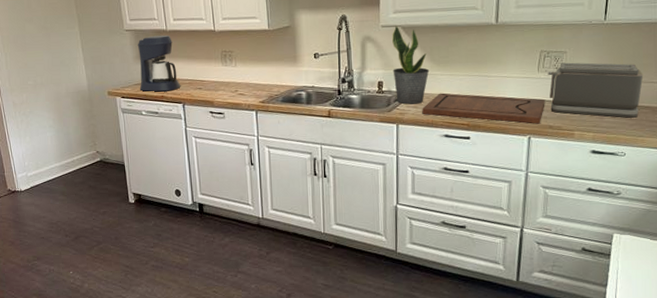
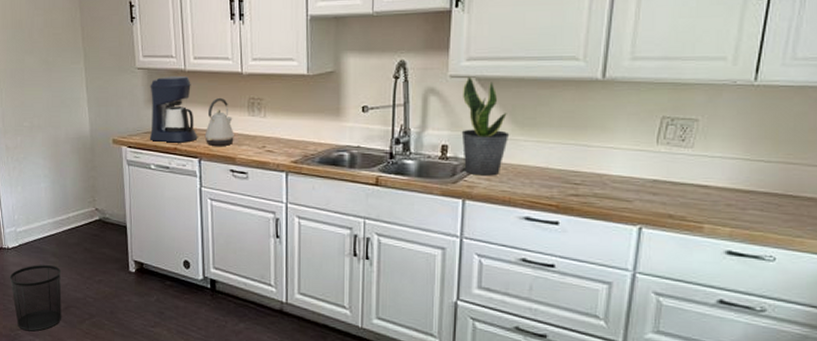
waste bin: none [23,203,72,261] -> present [9,265,62,332]
kettle: none [186,51,212,93] -> present [204,97,235,147]
cutting board: present [422,93,545,124] -> none [497,163,665,211]
toaster: present [548,62,644,118] -> none [670,133,808,212]

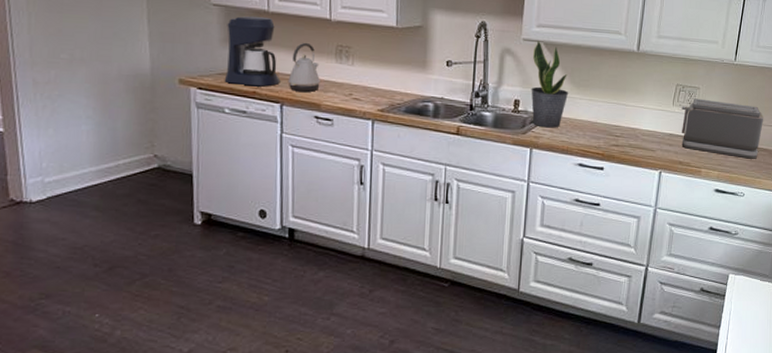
waste bin: present [9,265,62,332] -> none [30,220,105,299]
toaster: none [670,133,808,212] -> present [681,98,764,159]

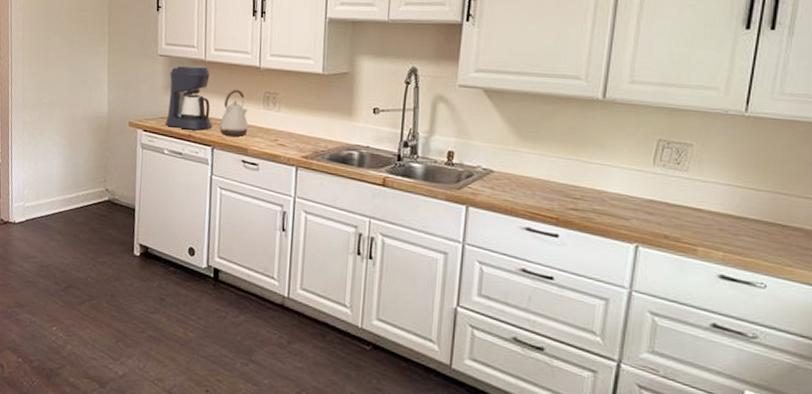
potted plant: present [531,41,569,128] -> none [467,87,514,185]
toaster: present [681,98,764,159] -> none [666,157,796,241]

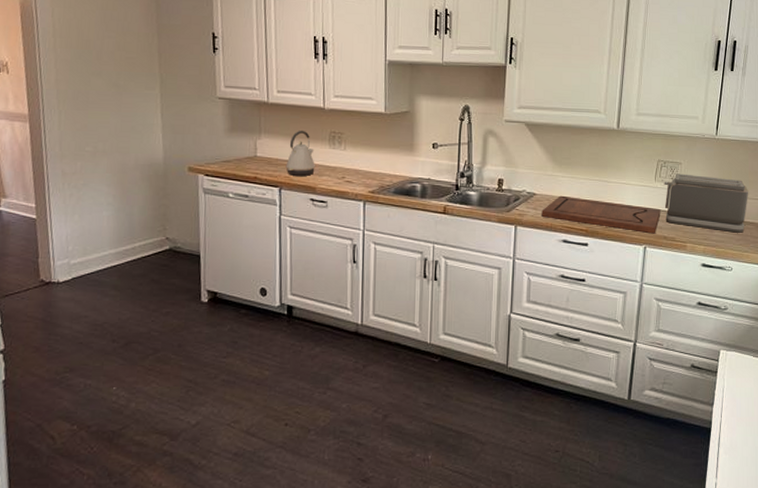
coffee maker: present [165,64,213,131] -> none [228,107,279,172]
cutting board: none [500,175,661,231] -> present [542,195,661,234]
toaster: none [666,157,796,241] -> present [664,173,749,233]

